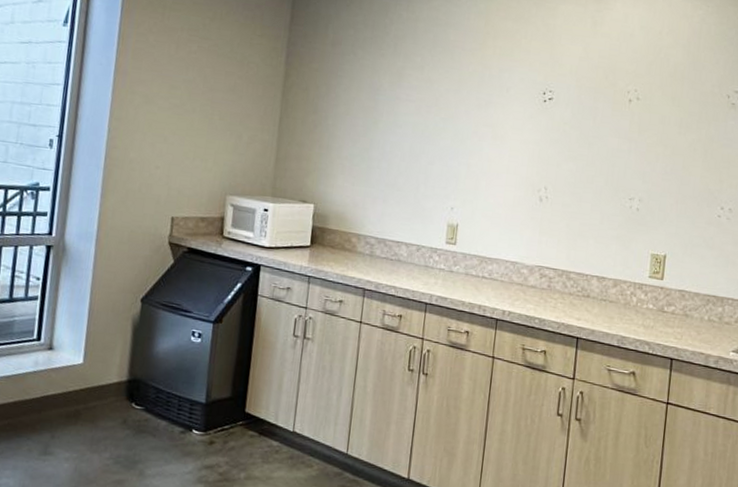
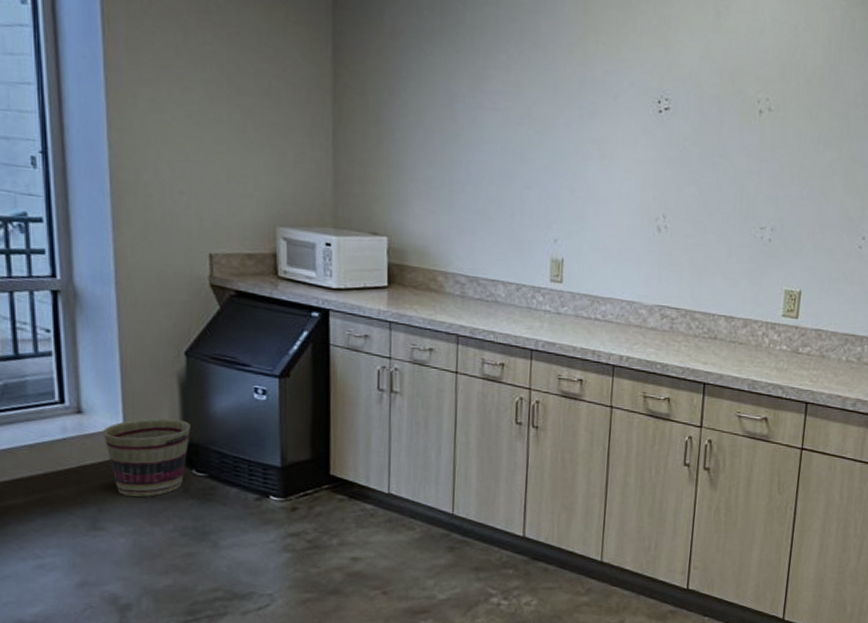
basket: none [66,355,137,426] -> present [103,418,191,498]

